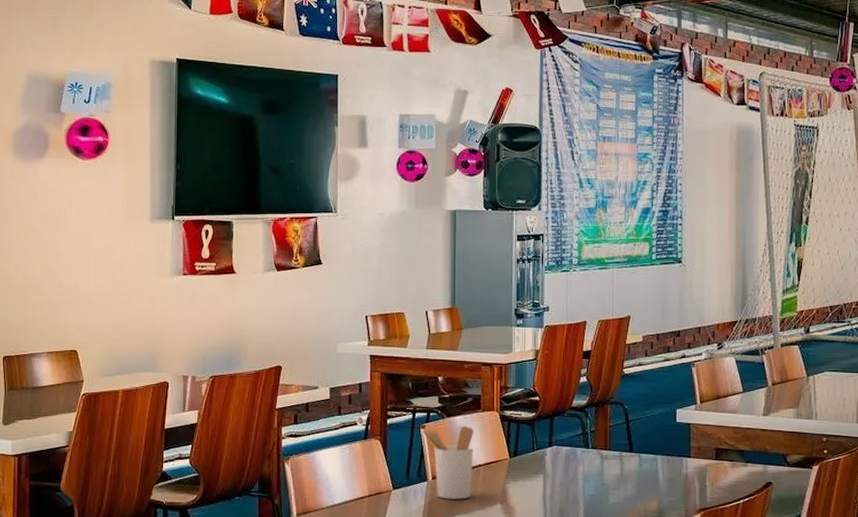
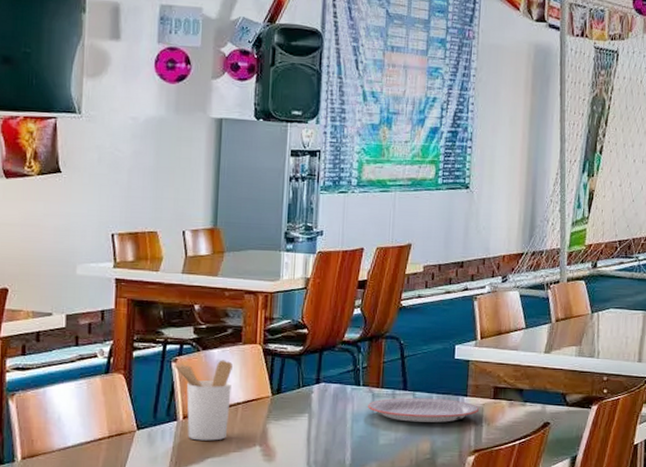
plate: none [597,459,703,482] -> present [368,397,480,422]

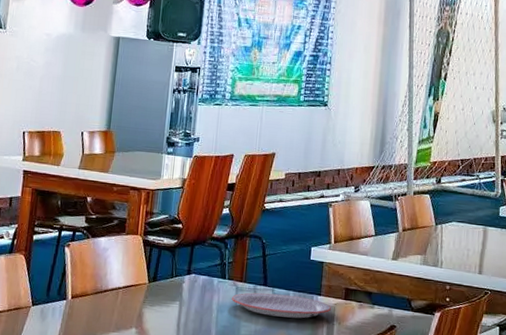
utensil holder: present [171,360,232,441] -> none [65,247,116,321]

